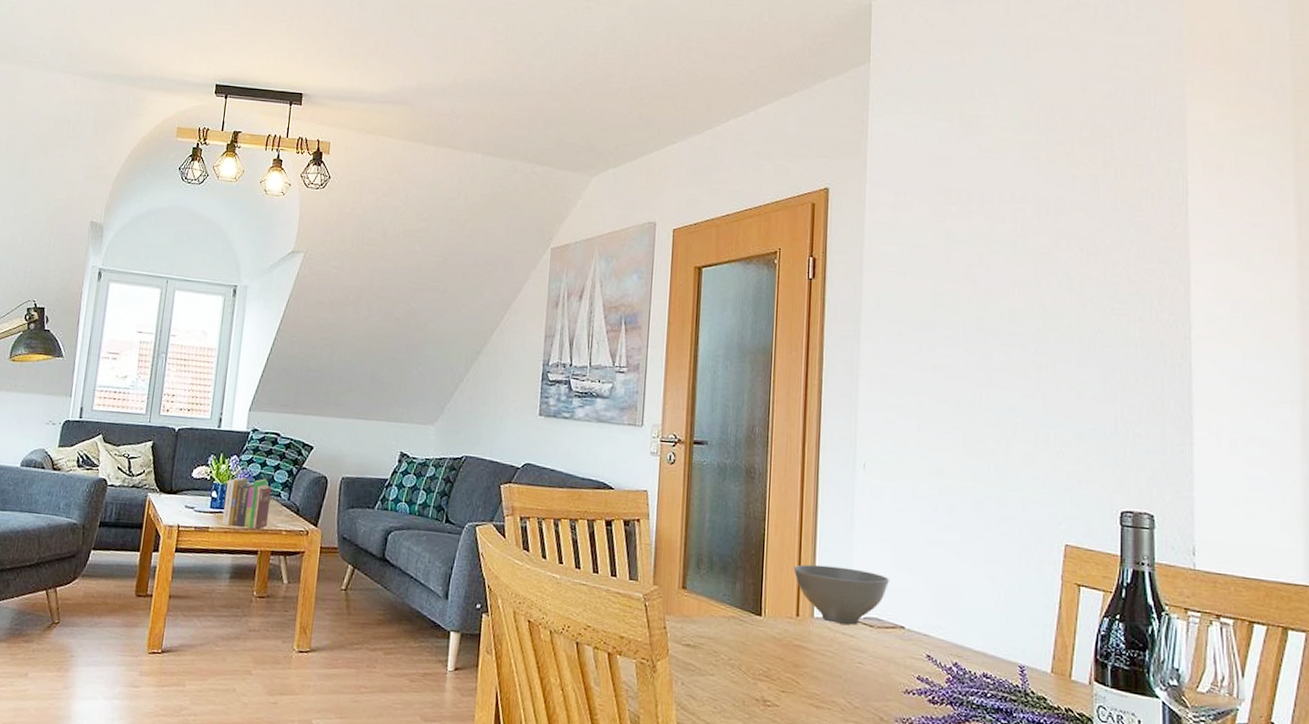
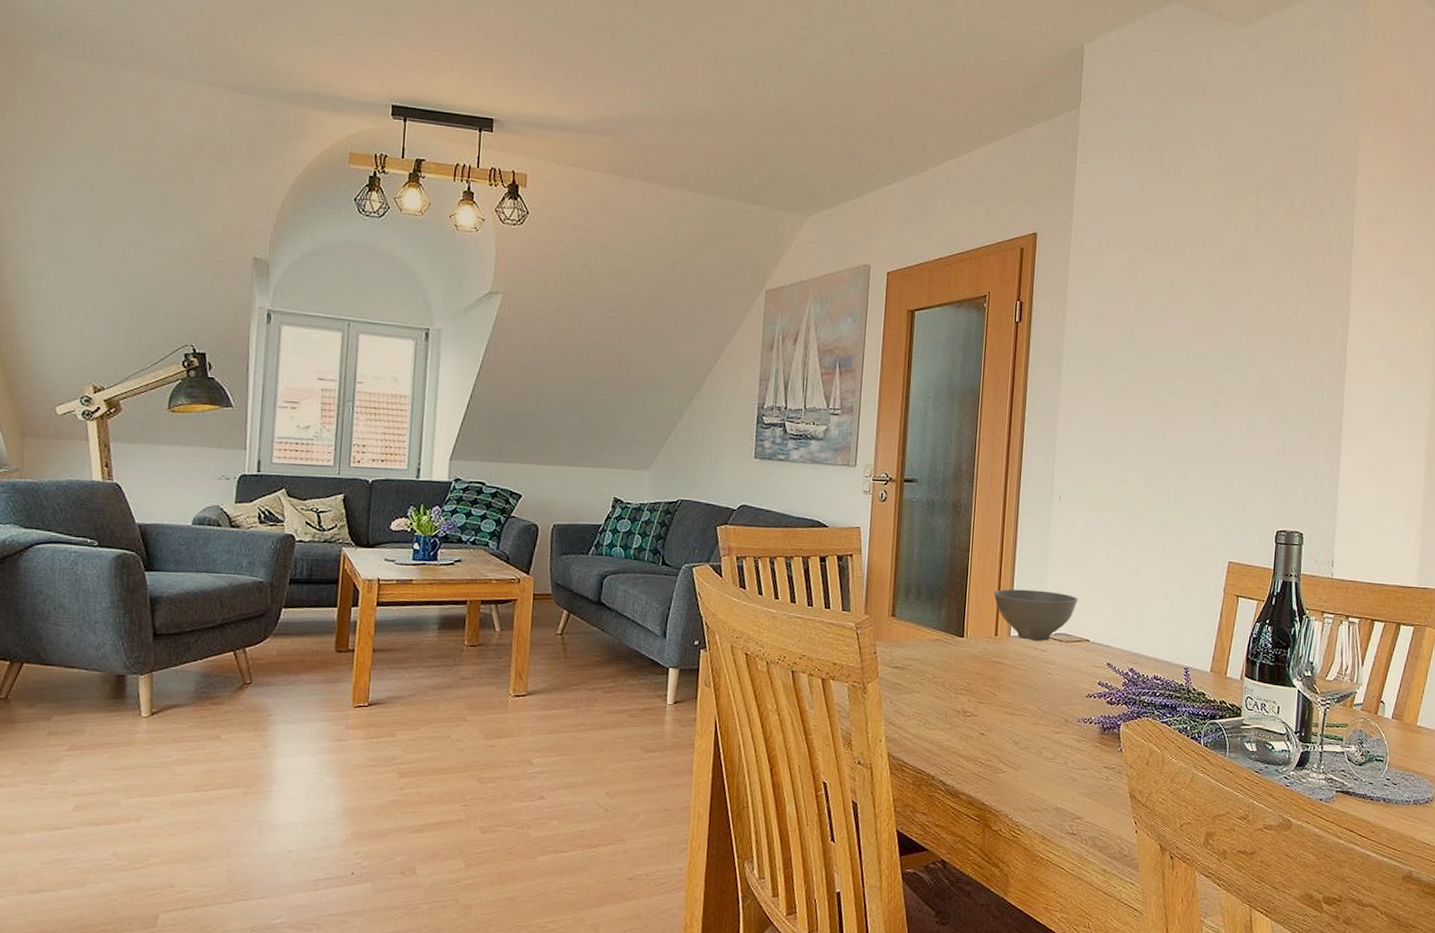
books: present [222,477,272,529] -> none [427,528,479,580]

